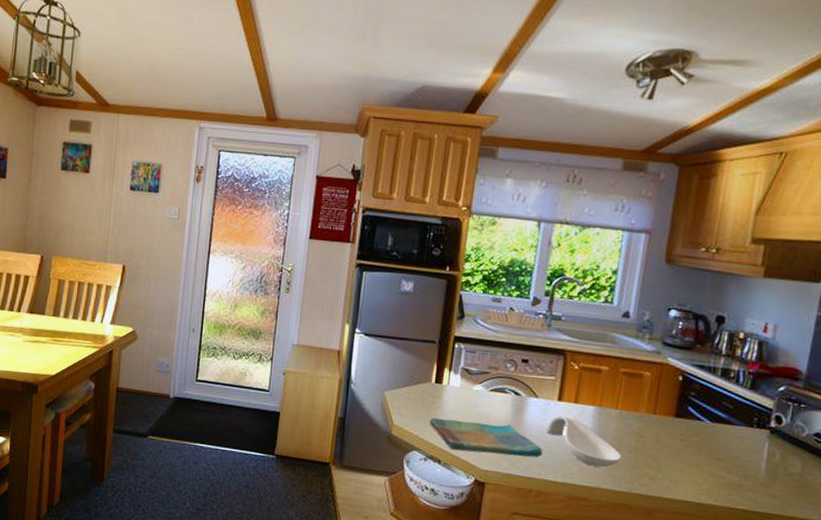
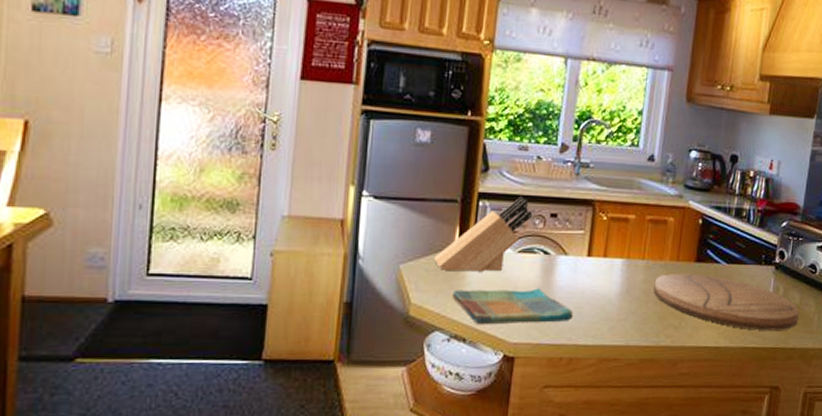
knife block: none [413,342,504,406] -> present [433,197,532,272]
spoon rest: present [545,415,622,468] -> none [575,272,649,323]
cutting board: none [627,425,801,497] -> present [654,273,799,331]

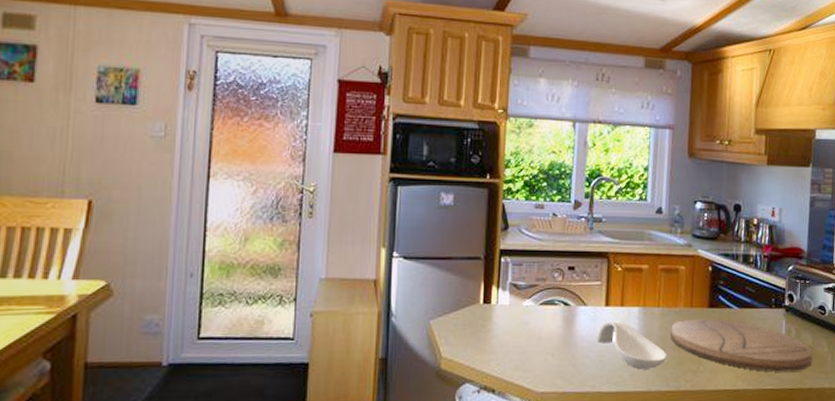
knife block: present [433,197,532,272] -> none [461,252,551,325]
dish towel: present [452,288,574,324] -> none [480,338,596,375]
spoon rest: none [575,272,649,323] -> present [596,321,667,370]

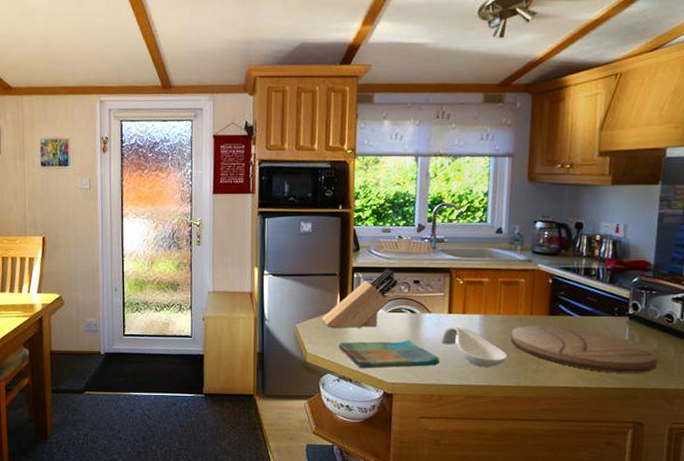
knife block: none [461,252,551,325] -> present [321,268,398,328]
dish towel: none [480,338,596,375] -> present [338,340,440,368]

